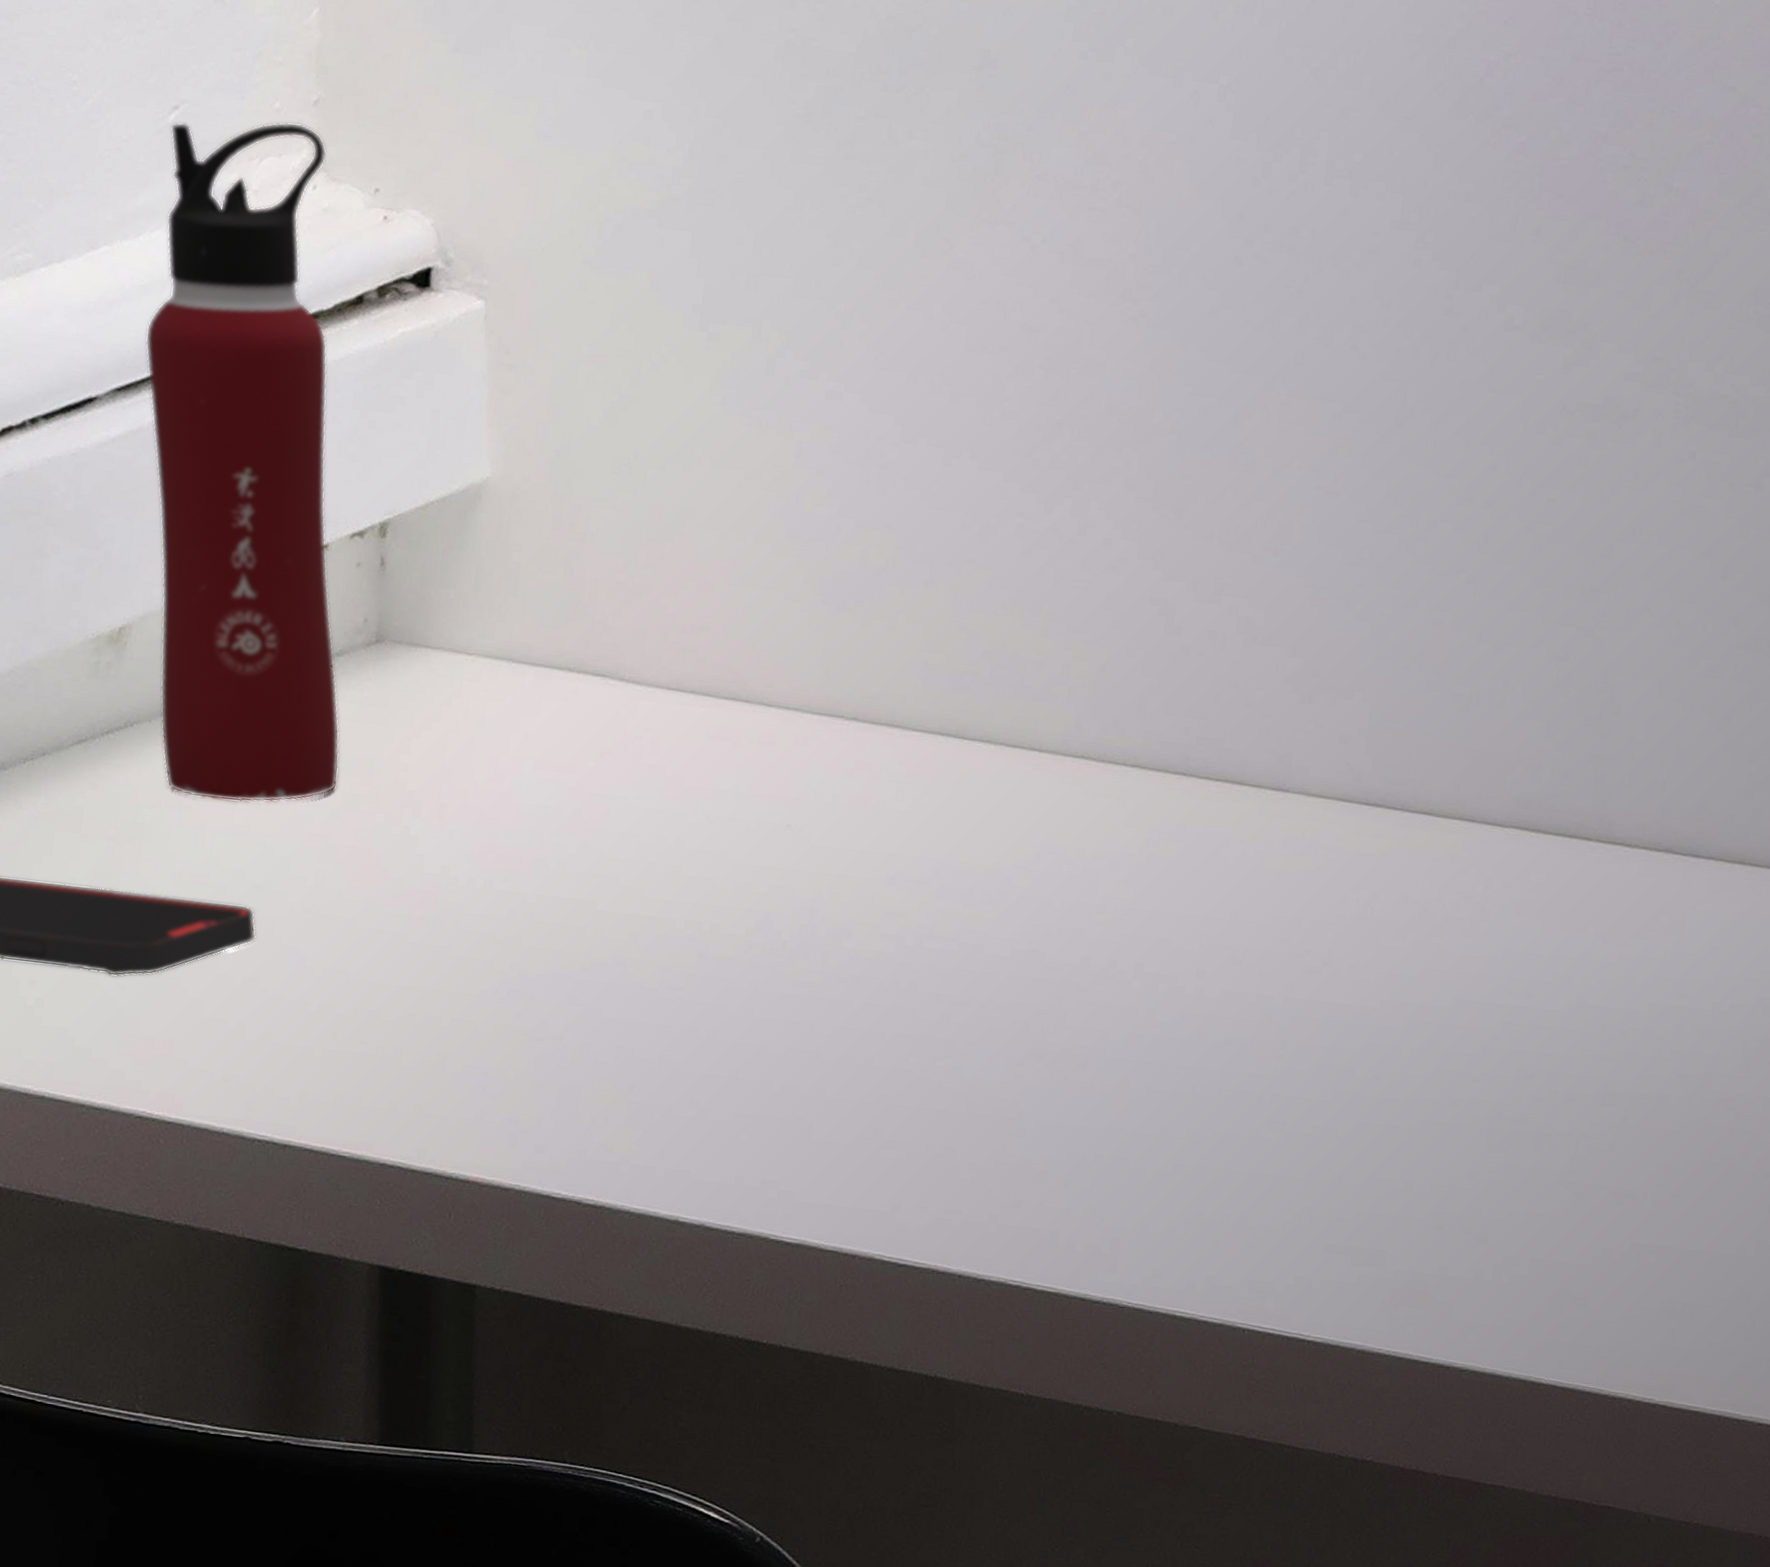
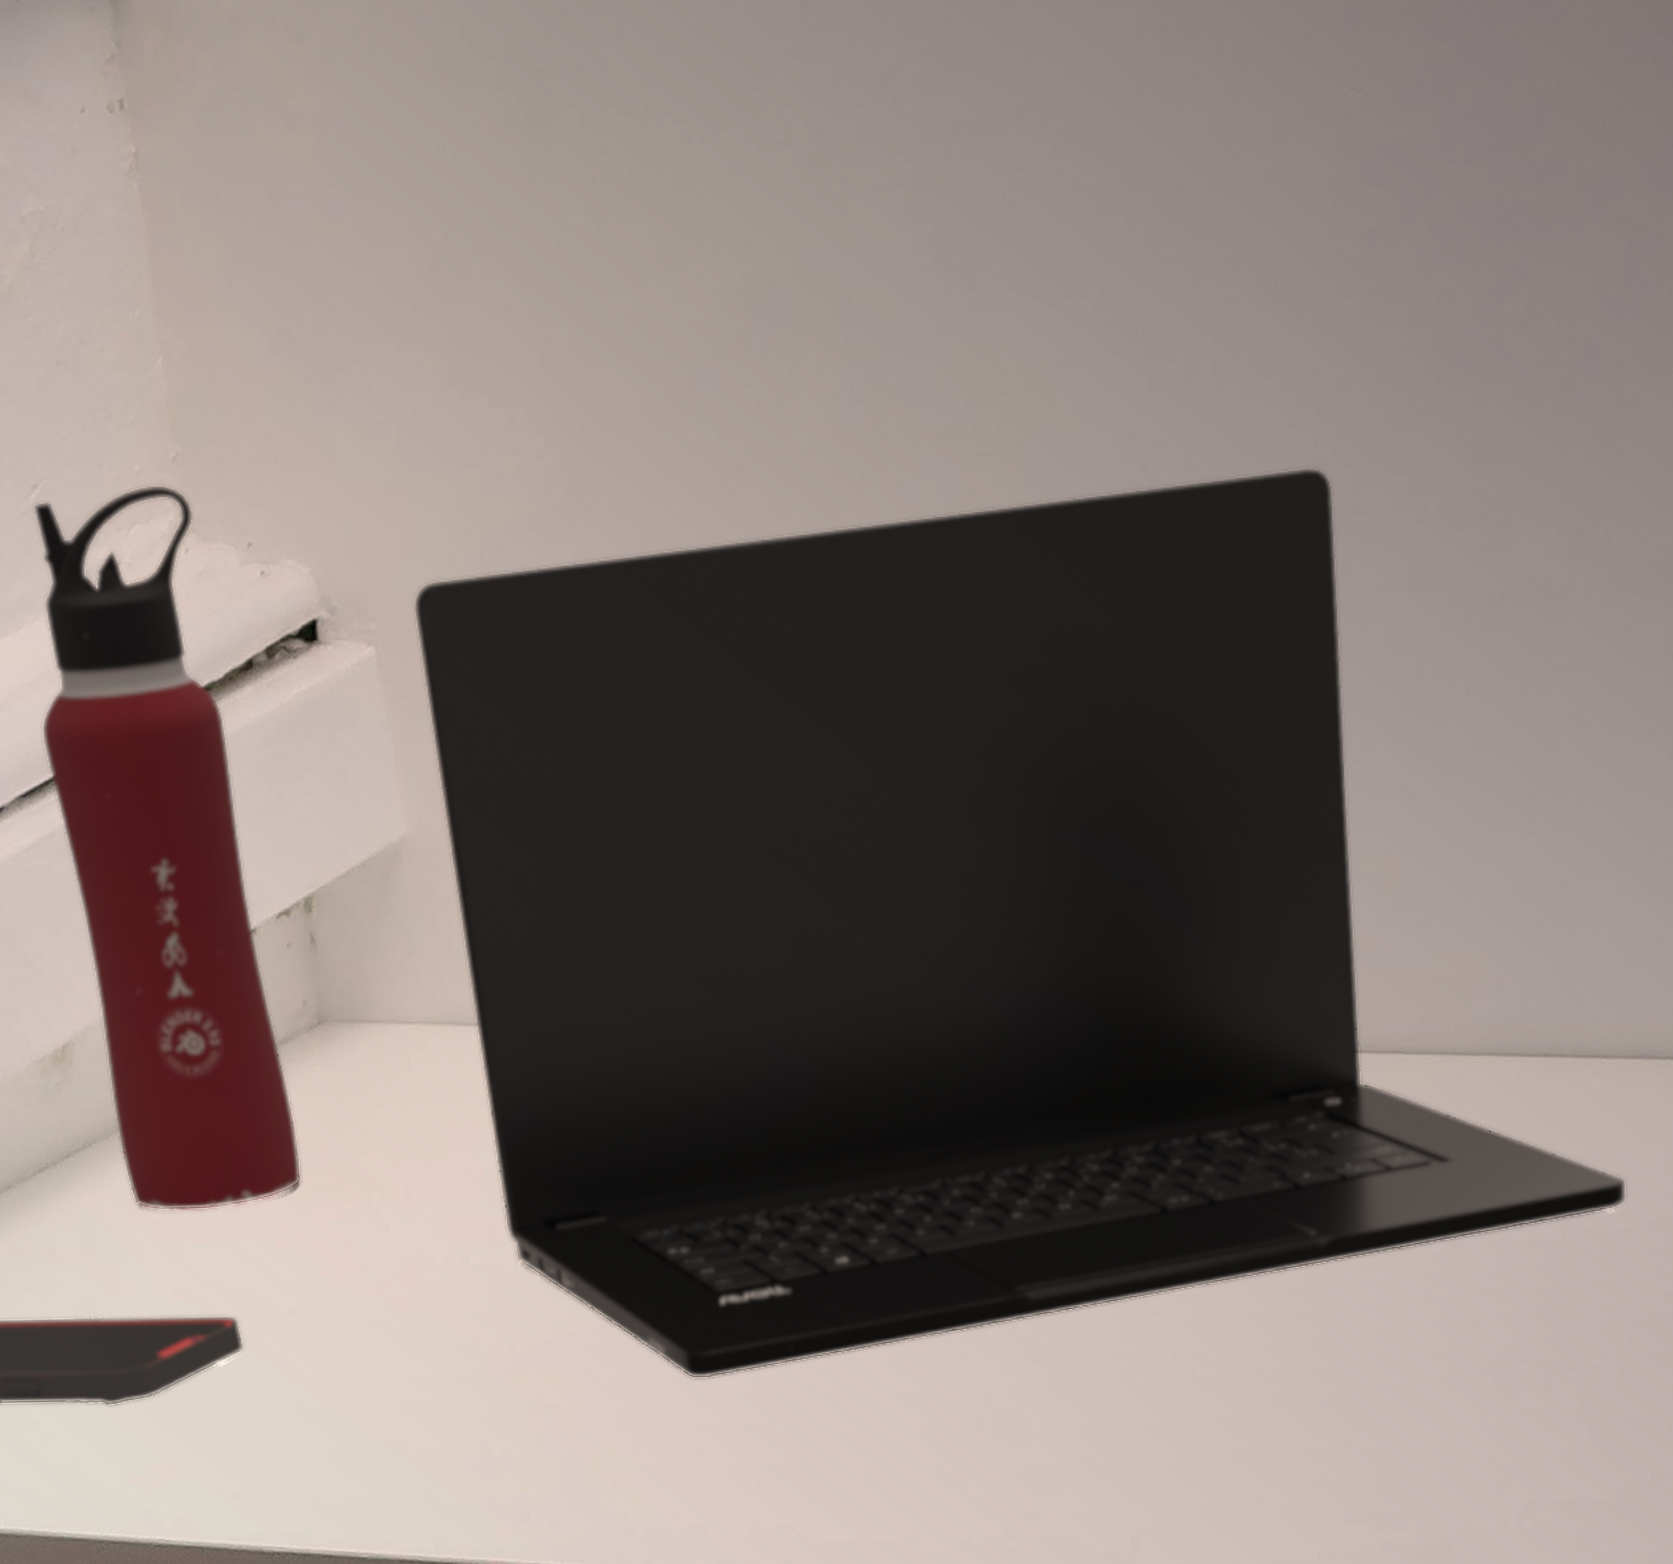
laptop: none [526,248,1637,1031] -> present [413,466,1627,1379]

